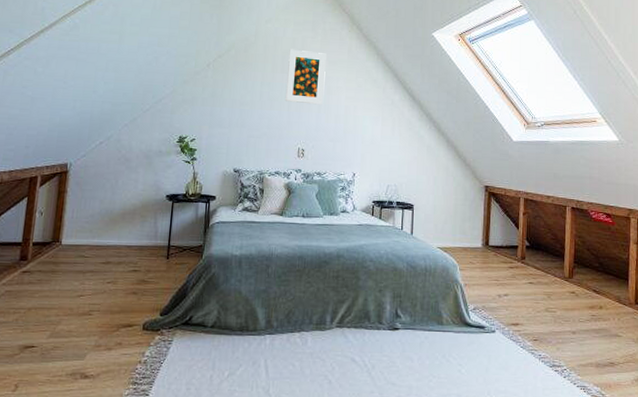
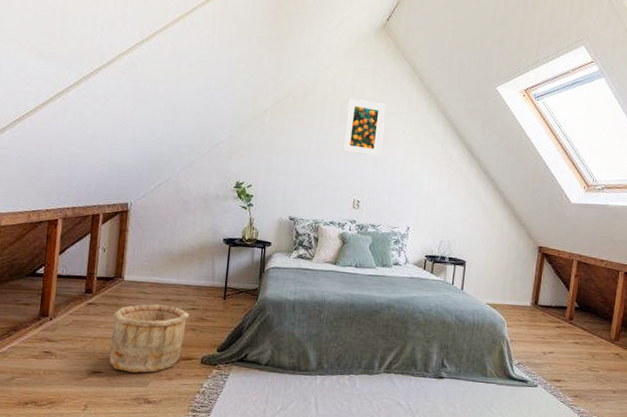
wooden bucket: none [43,268,131,345] -> present [109,304,190,373]

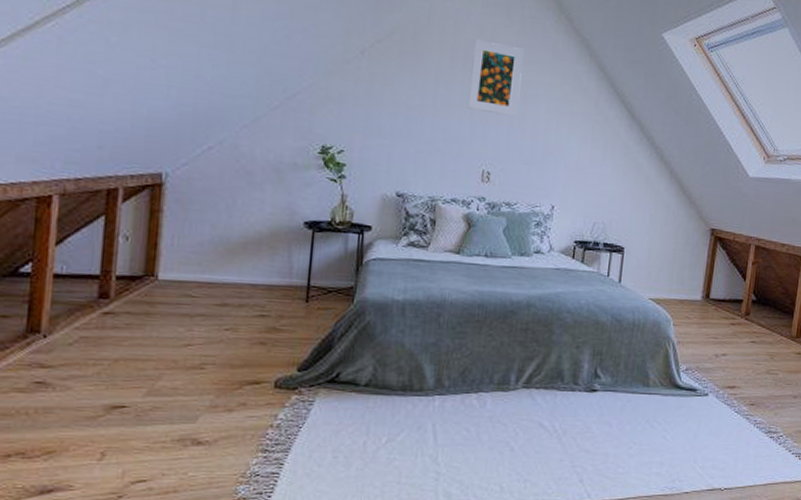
wooden bucket: present [109,304,190,373] -> none [137,311,257,405]

